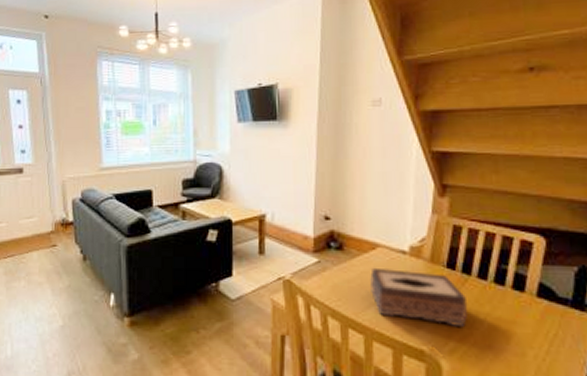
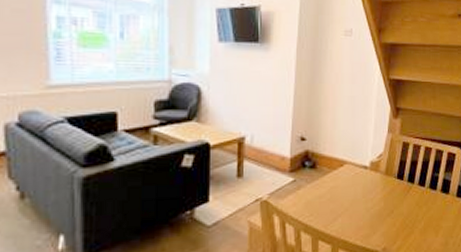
tissue box: present [370,267,468,326] -> none [338,182,411,227]

